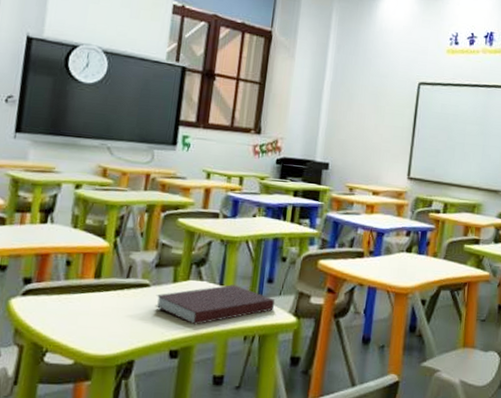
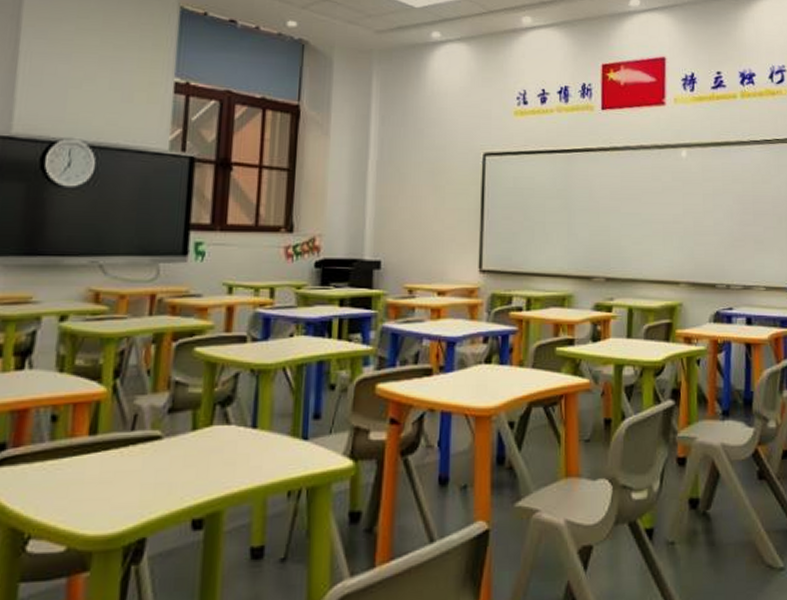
notebook: present [156,285,275,325] -> none [170,426,325,483]

